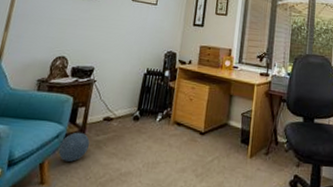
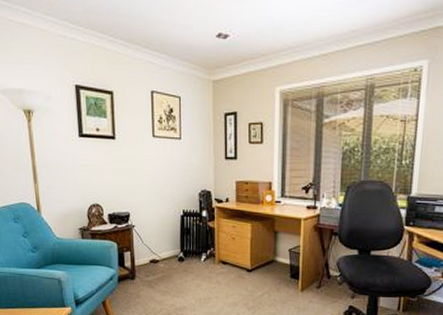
ball: present [58,132,90,162] -> none [115,274,143,300]

